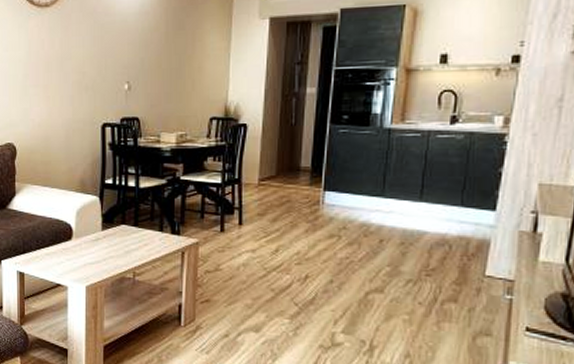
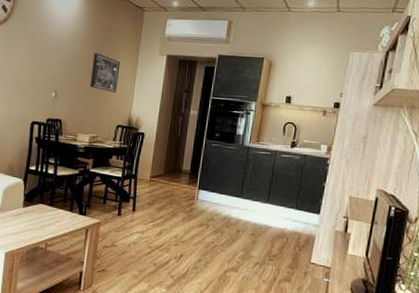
wall art: none [171,26,209,76] -> present [90,53,121,93]

